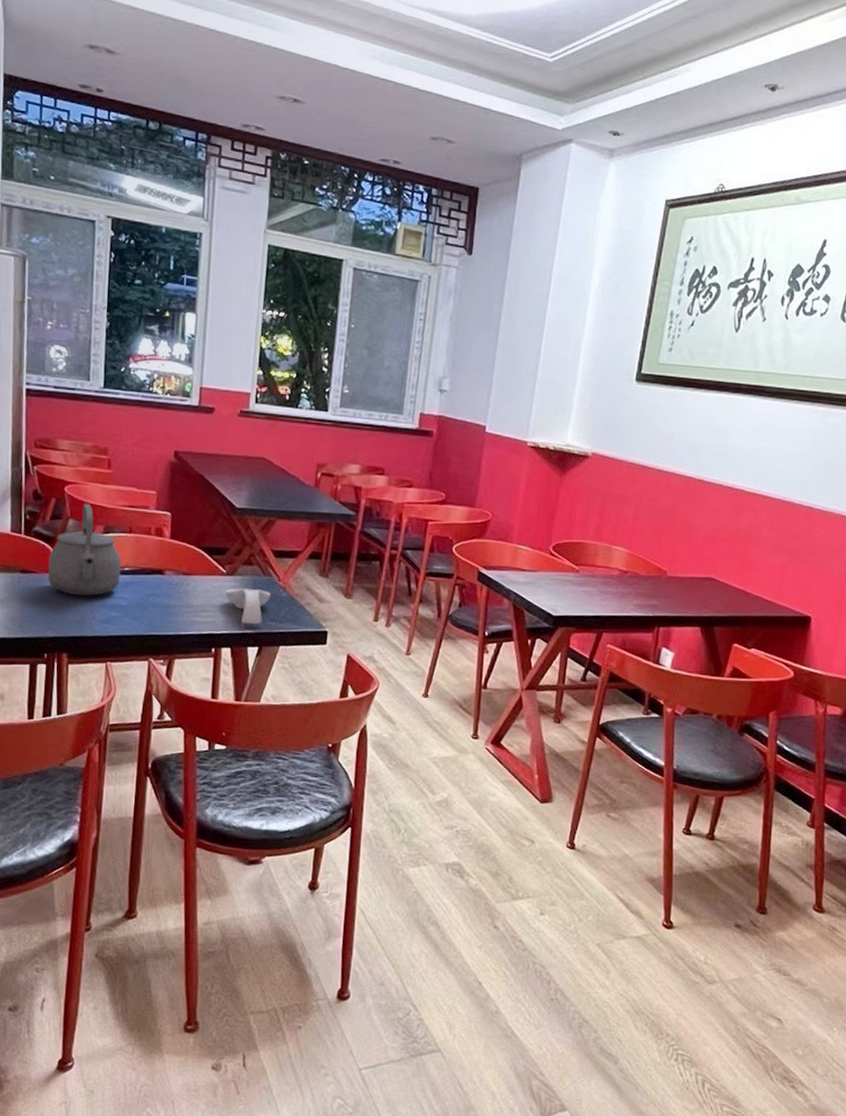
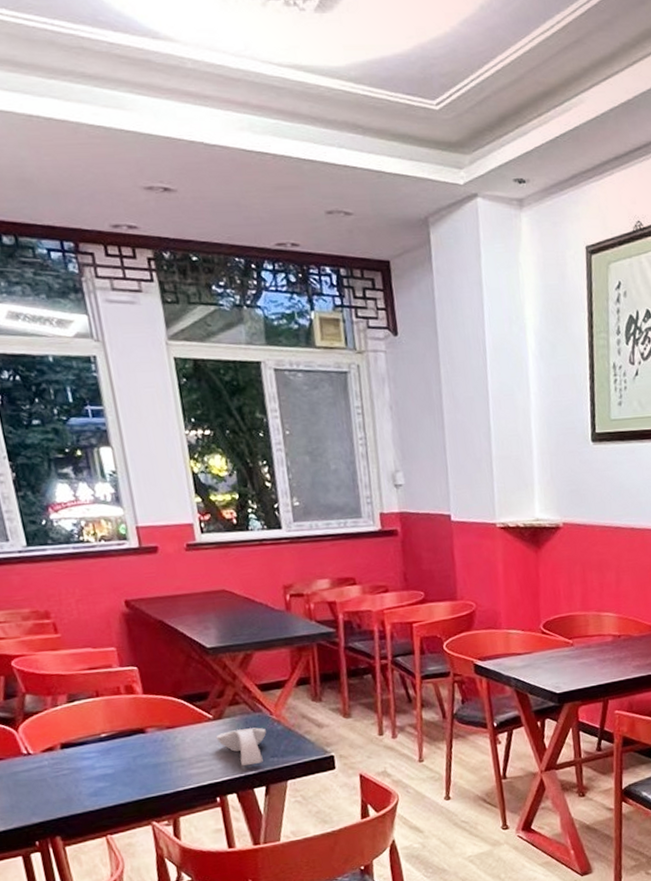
tea kettle: present [48,503,121,596] -> none [12,674,100,775]

